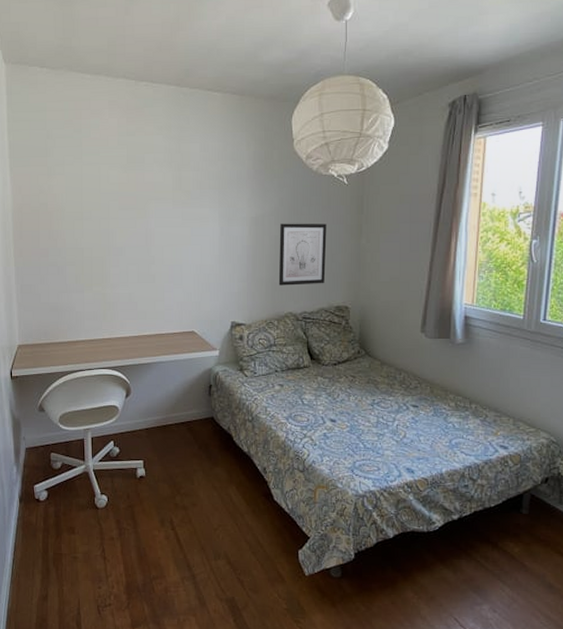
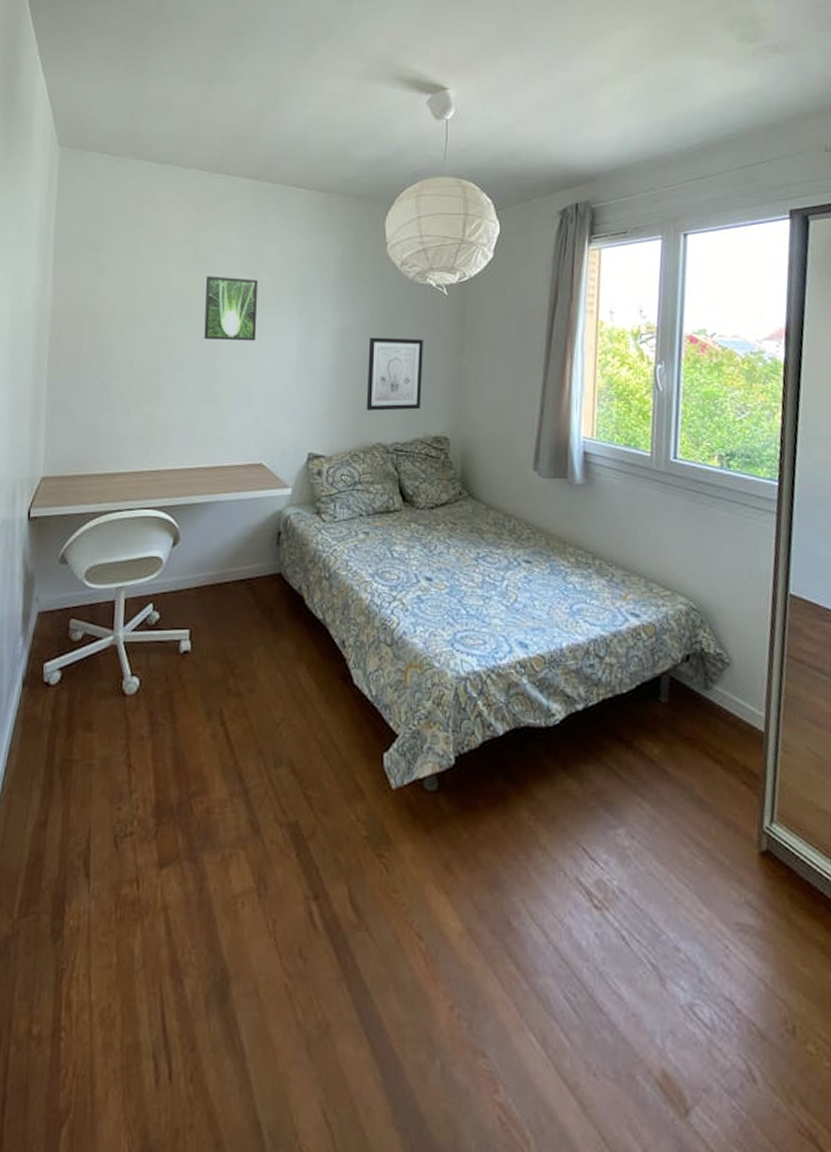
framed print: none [139,174,184,230] -> present [204,276,259,341]

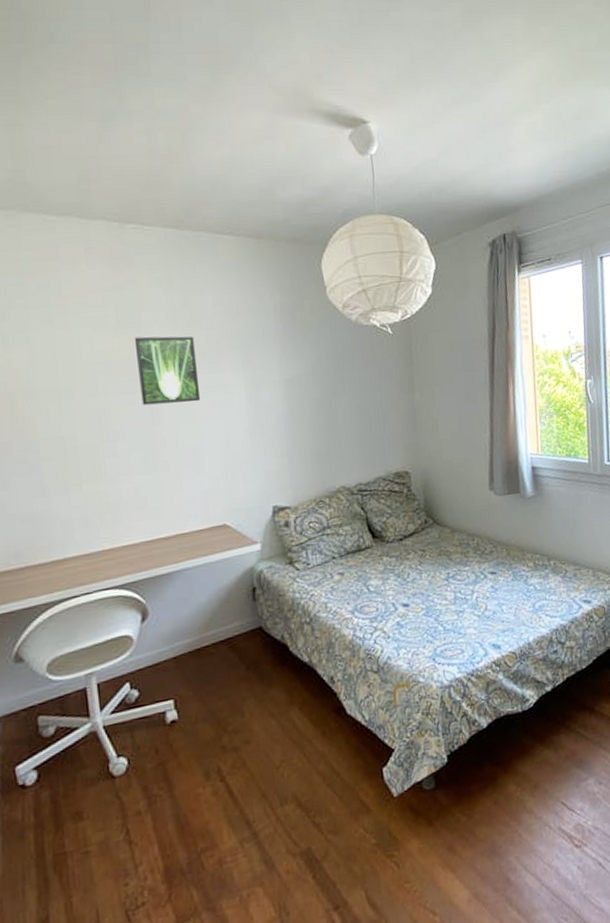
wall art: present [366,337,423,411] -> none [320,380,379,457]

